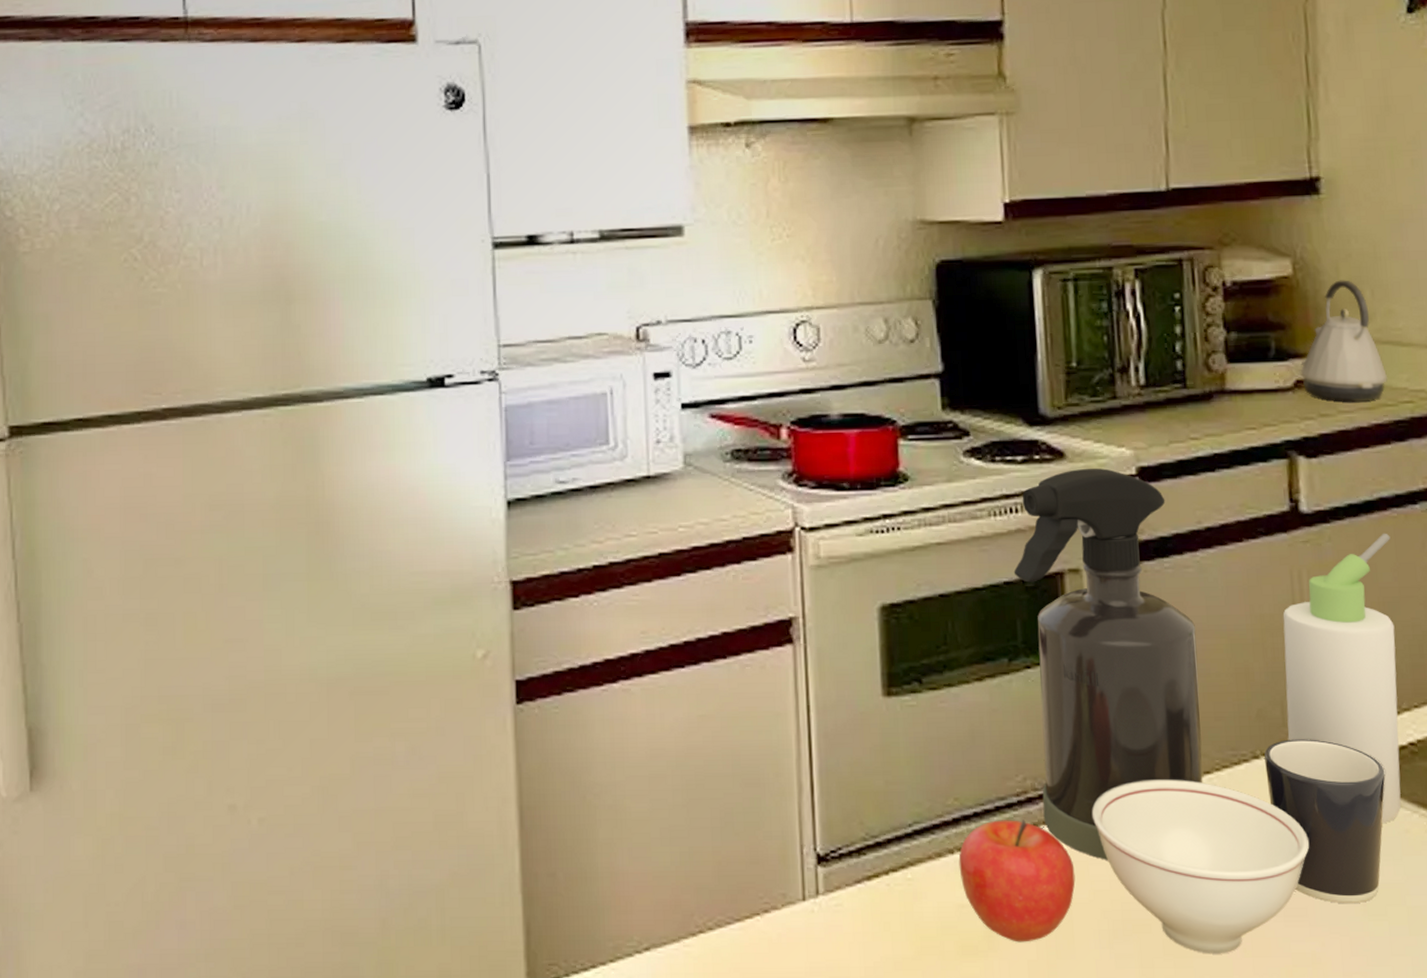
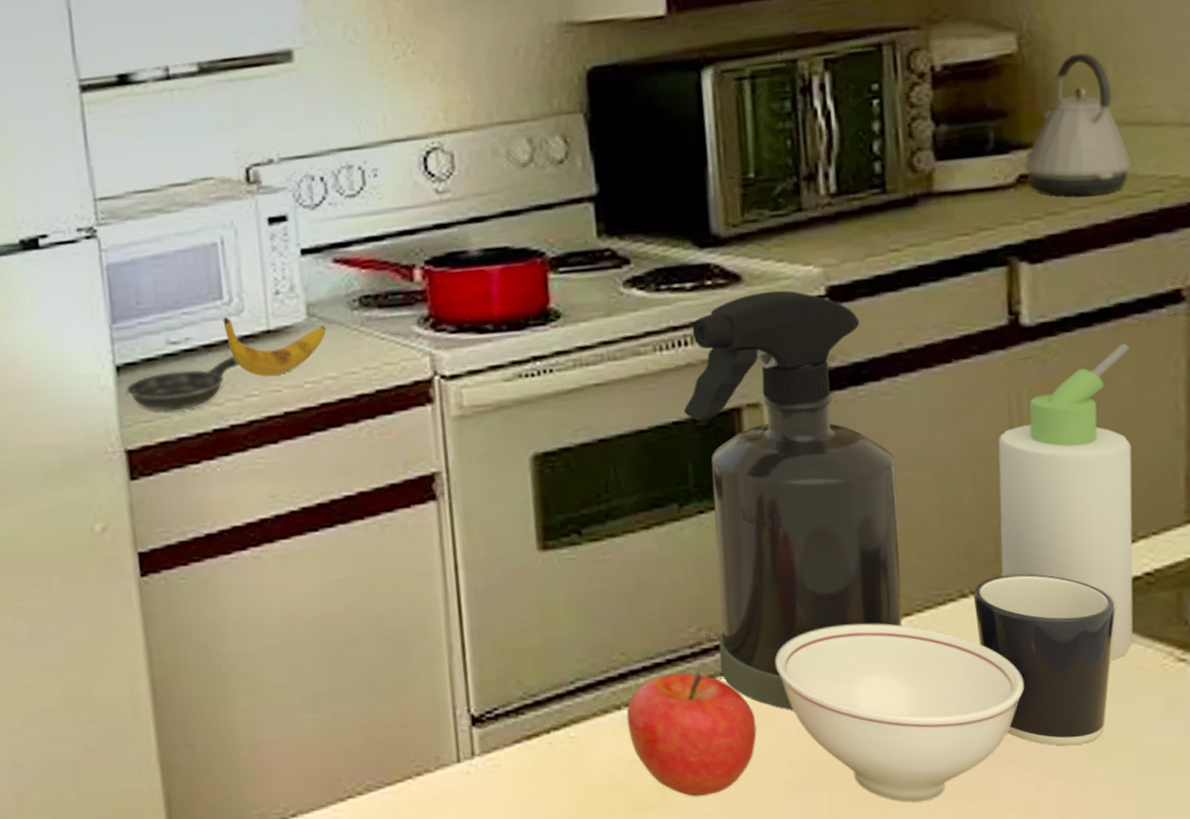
frying pan: none [516,497,621,546] -> present [127,355,240,411]
banana: none [608,462,701,519] -> present [223,317,326,377]

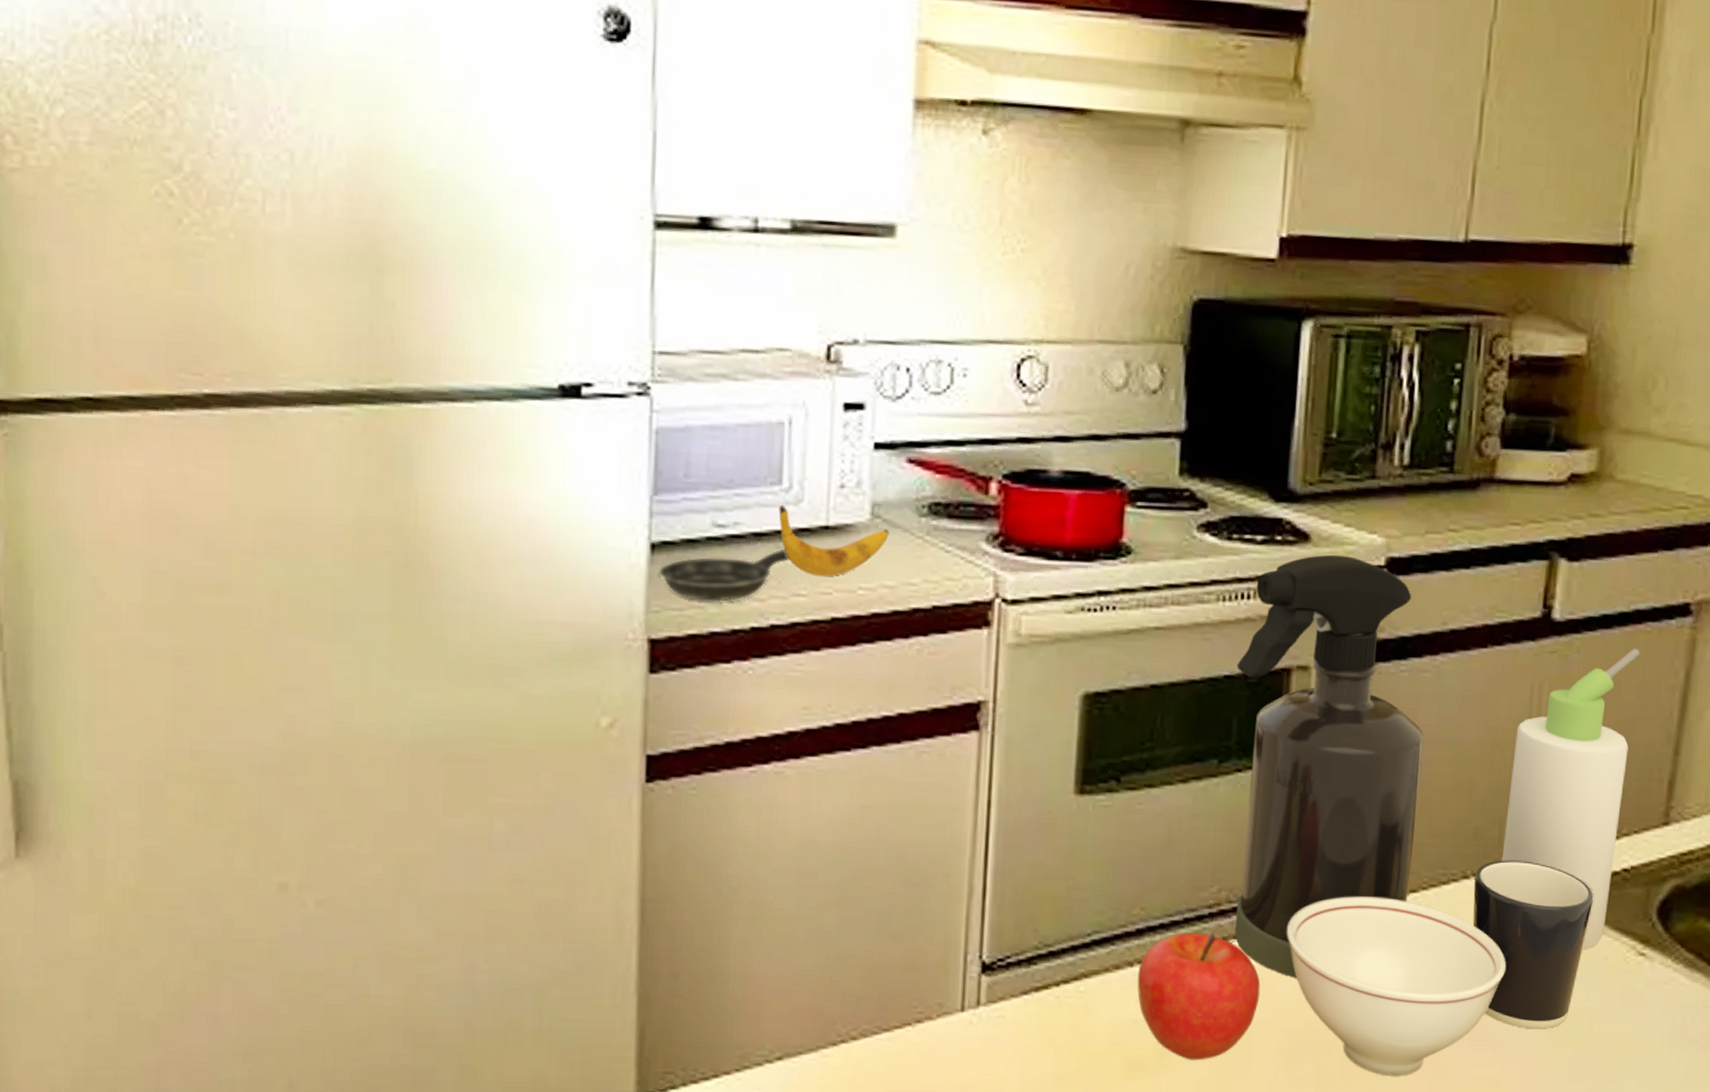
kettle: present [1024,53,1133,197] -> none [1576,365,1667,504]

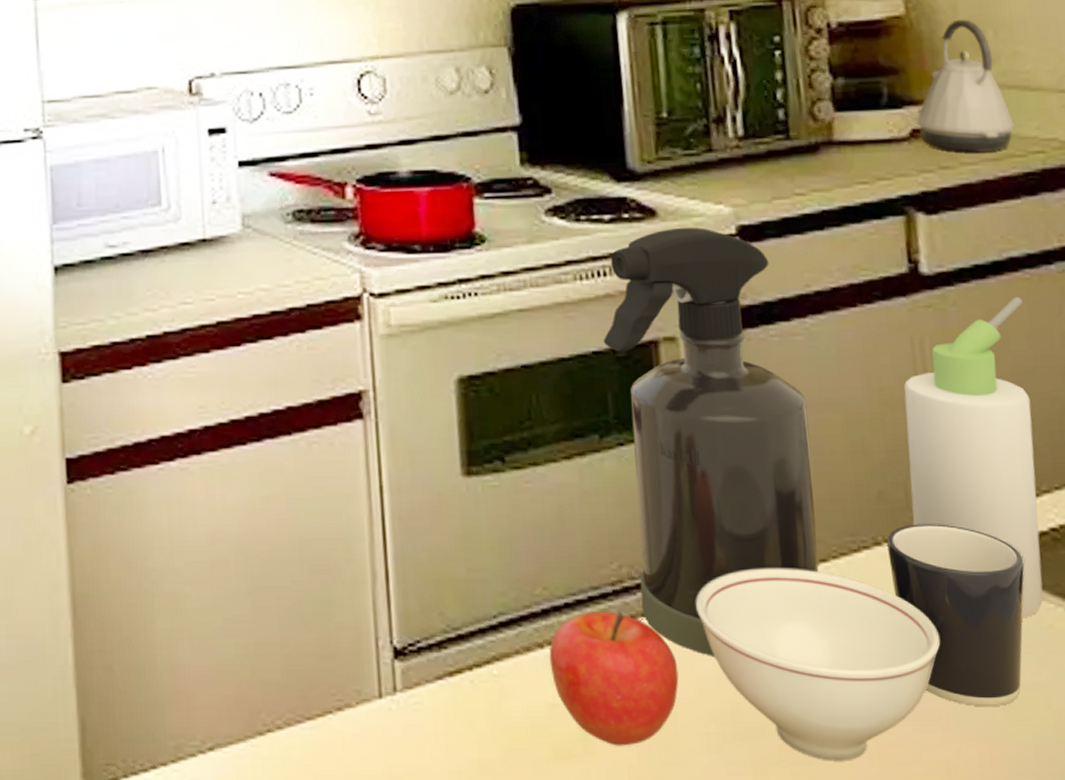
frying pan: present [660,548,790,602] -> none [64,262,175,314]
banana: present [778,505,889,577] -> none [160,224,260,285]
kettle: none [1576,365,1667,504] -> present [916,19,1016,153]

